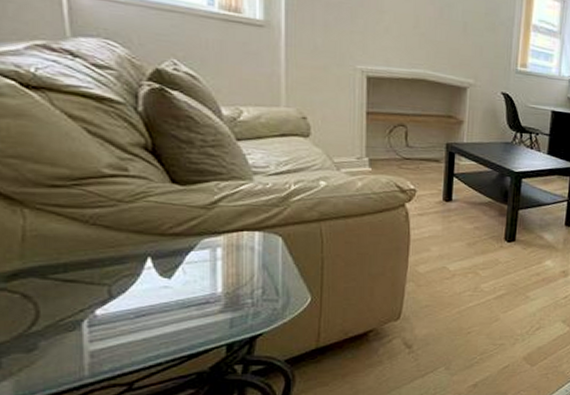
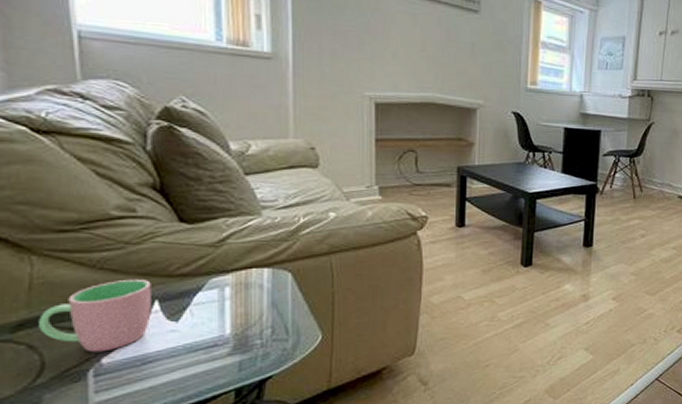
cup: none [33,235,144,304] -> present [39,278,151,353]

